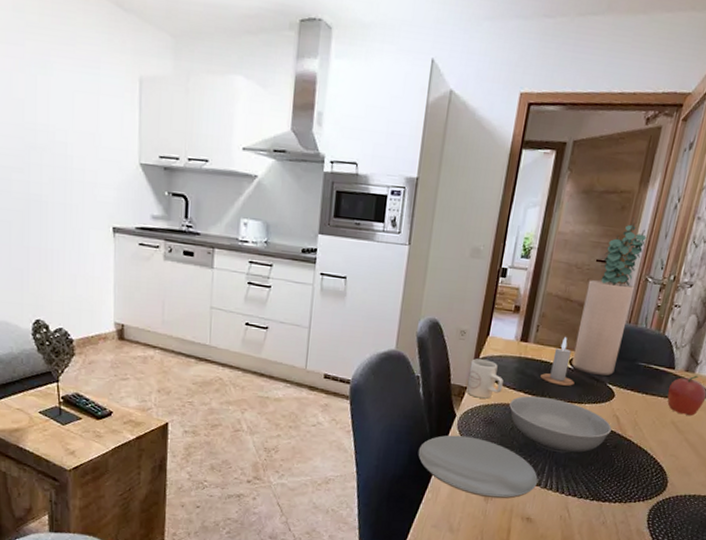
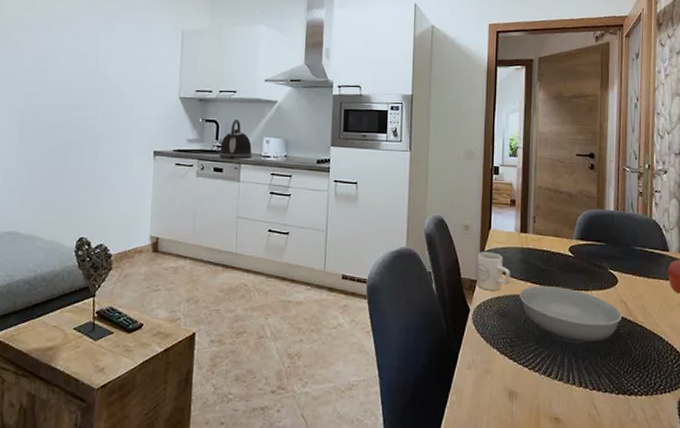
kettle: none [189,195,228,244] -> present [219,119,252,160]
plate: present [418,435,538,499] -> none [437,330,559,398]
candle: present [539,337,575,386] -> none [543,226,577,274]
vase: present [572,217,647,377] -> none [571,116,616,262]

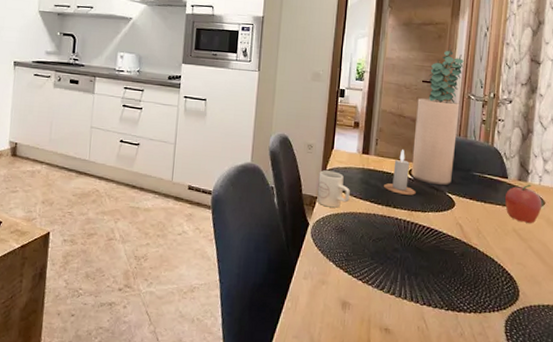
kettle: present [219,119,252,160] -> none [75,34,107,73]
bowl: present [520,285,622,344] -> none [358,205,456,262]
candle: none [543,226,577,274] -> present [383,150,416,195]
vase: none [571,116,616,262] -> present [411,44,464,186]

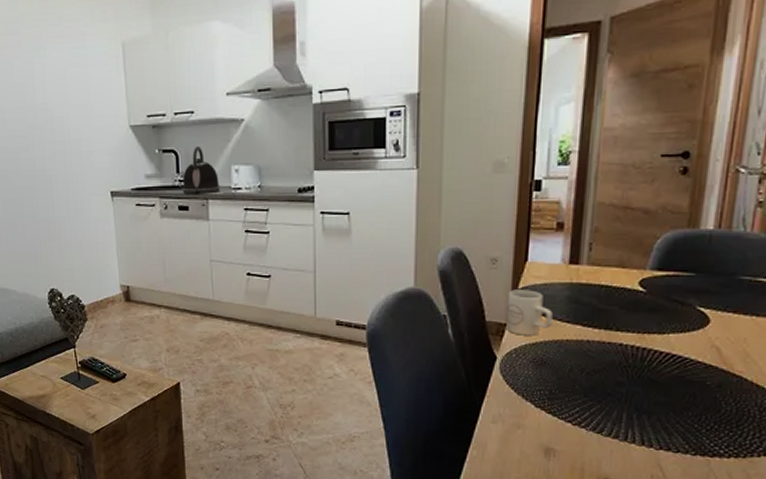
kettle: none [75,34,107,73] -> present [182,147,220,195]
candle: present [383,150,416,195] -> none [600,254,650,313]
vase: present [411,44,464,186] -> none [643,96,730,298]

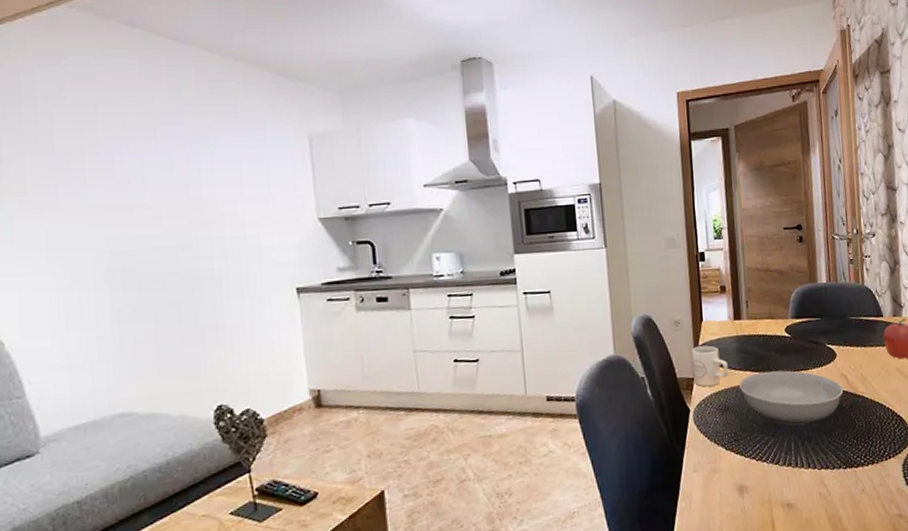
kettle: present [182,147,220,195] -> none [379,237,422,286]
bowl: none [564,328,711,397] -> present [739,370,843,426]

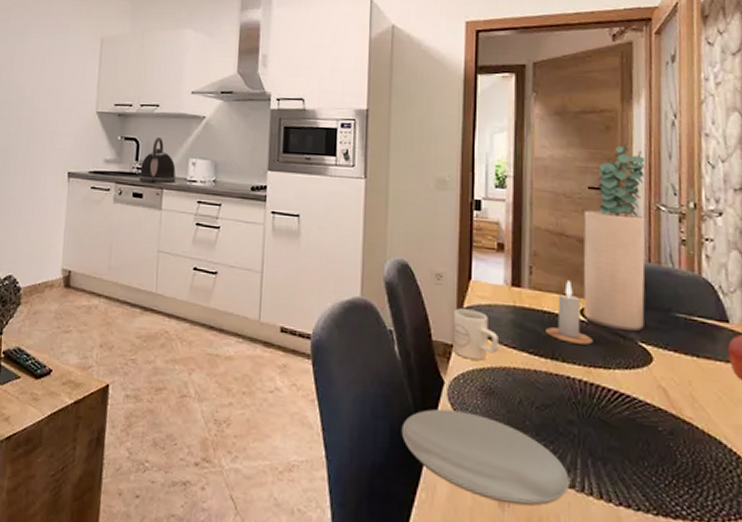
kettle: none [379,237,422,286] -> present [138,137,176,184]
plate: none [660,429,787,493] -> present [401,408,569,507]
bowl: present [739,370,843,426] -> none [512,357,660,441]
candle: none [761,307,796,356] -> present [544,281,593,345]
vase: none [782,183,829,339] -> present [583,138,646,333]

